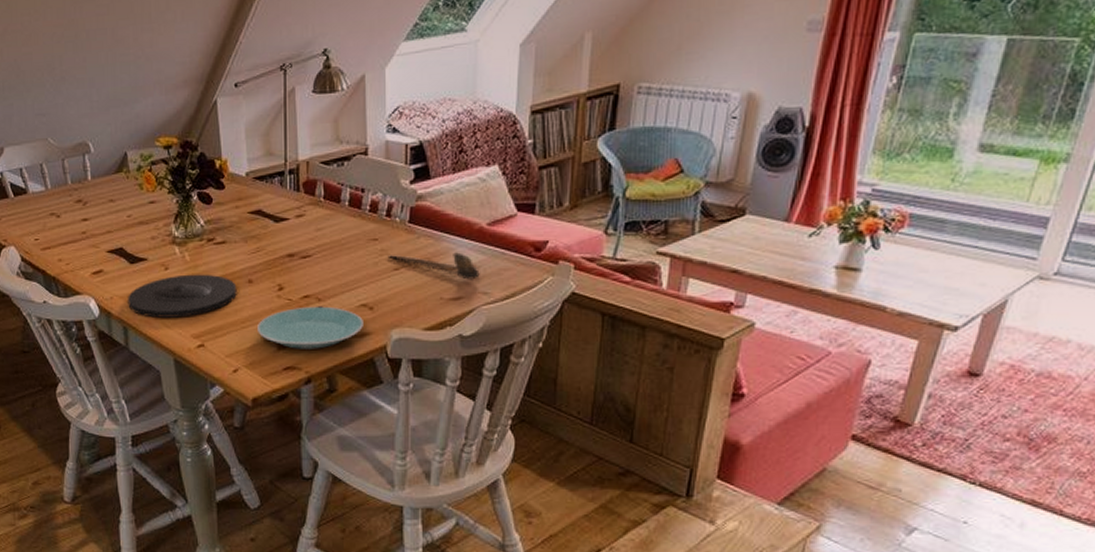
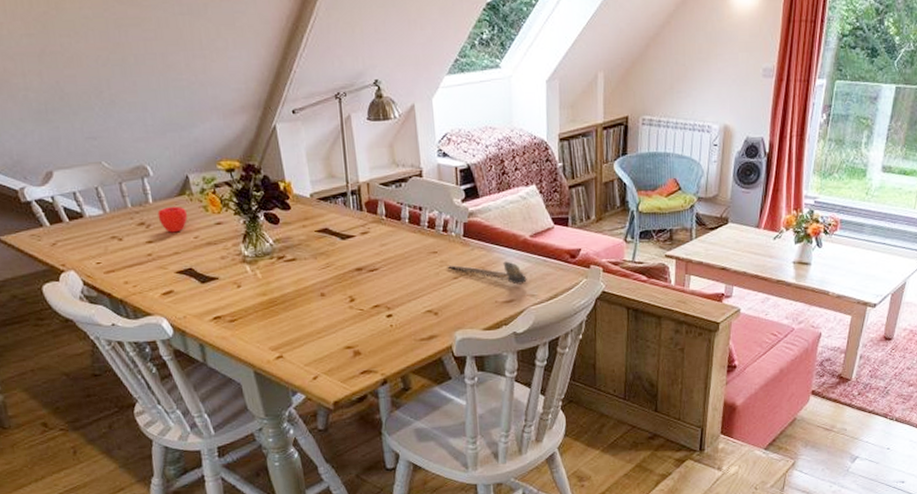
apple: none [95,183,123,211] -> present [157,206,188,233]
plate: present [128,274,237,318] -> none [201,289,311,334]
plate: present [258,306,363,349] -> none [333,314,430,354]

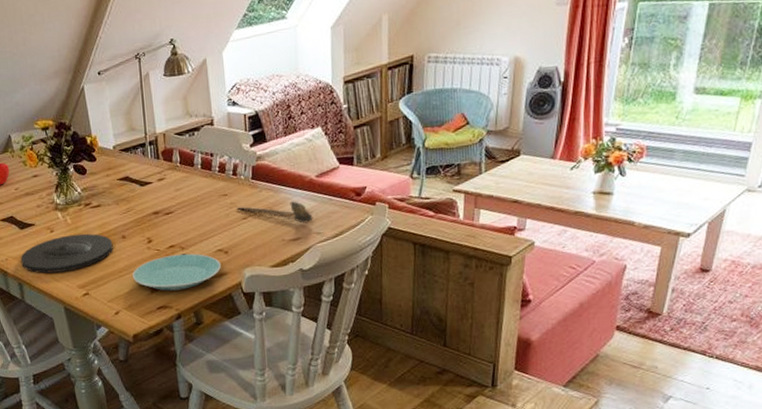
plate: none [201,289,311,334] -> present [20,233,113,274]
plate: none [333,314,430,354] -> present [133,253,221,291]

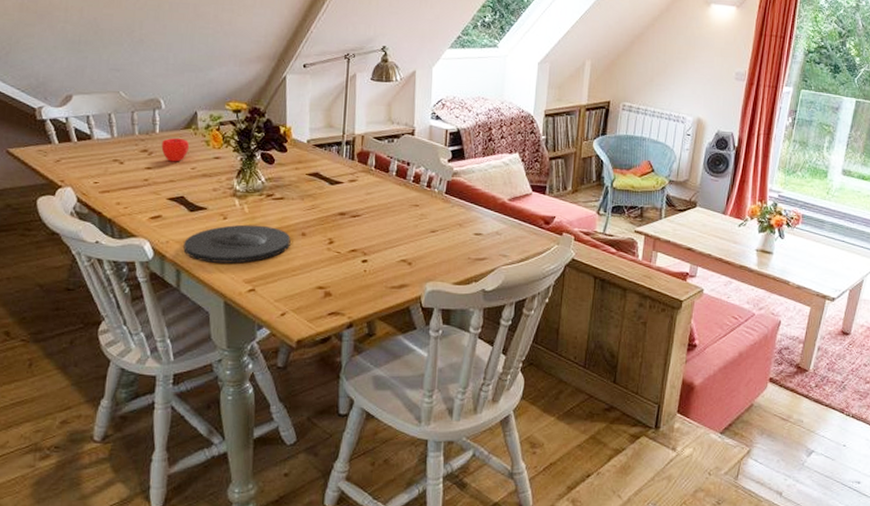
plate: present [133,253,221,291] -> none [307,259,402,297]
spoon: present [236,201,313,223] -> none [426,219,501,244]

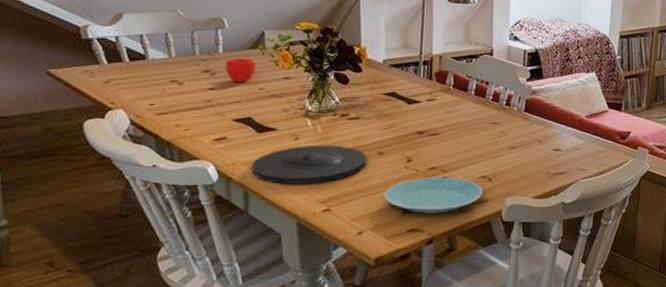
plate: none [307,259,402,297] -> present [385,176,483,214]

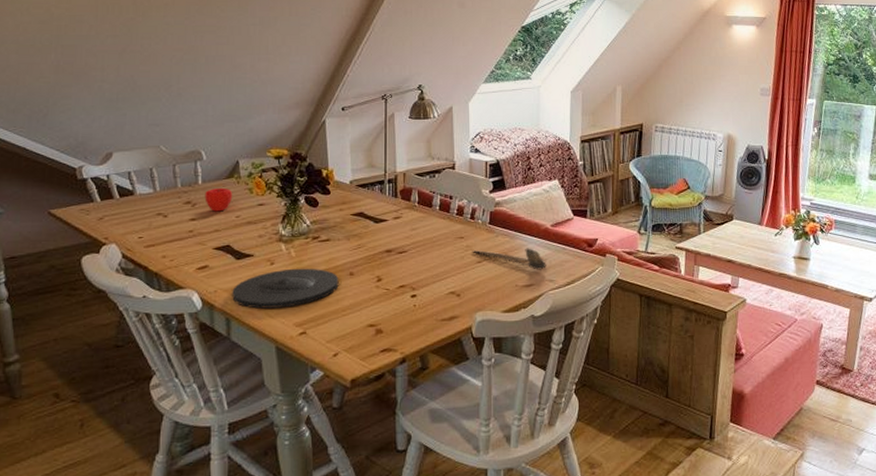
plate: present [385,176,483,214] -> none [357,294,452,333]
spoon: none [506,137,579,159] -> present [472,248,546,270]

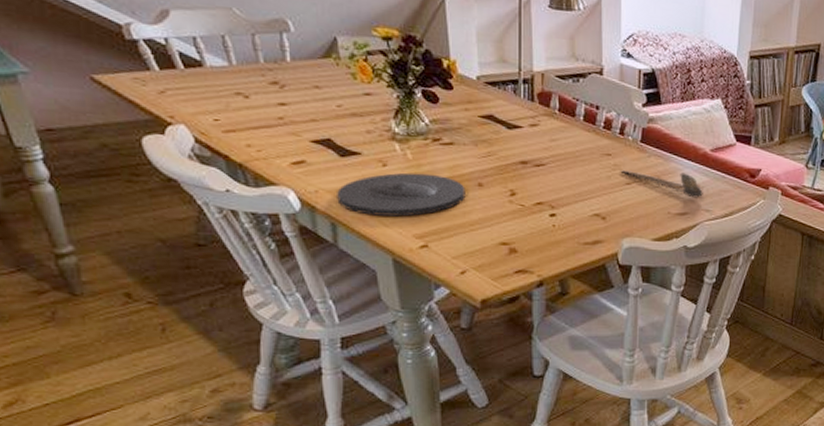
apple: present [205,187,233,212] -> none [295,68,332,98]

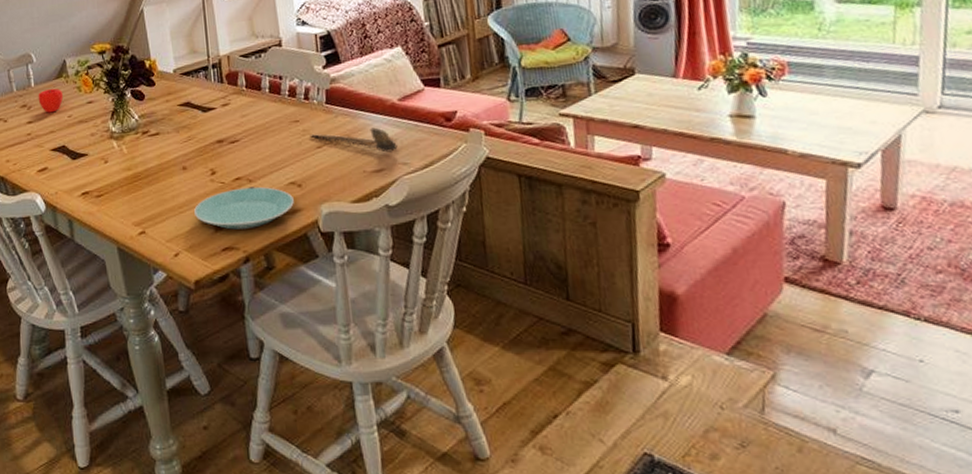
apple: none [295,68,332,98] -> present [38,88,64,113]
plate: present [337,172,466,217] -> none [71,164,173,209]
plate: none [488,213,596,254] -> present [194,186,294,230]

